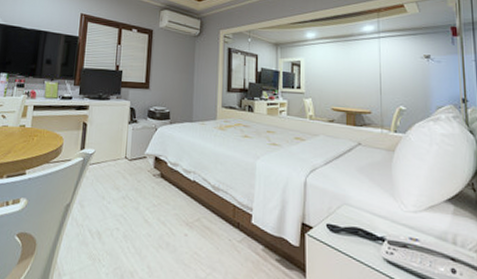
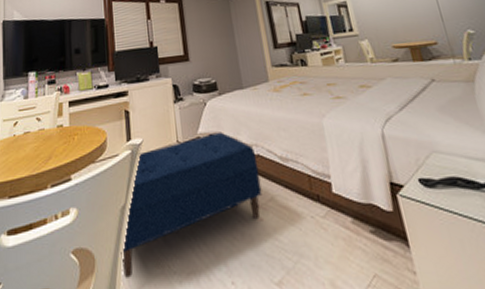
bench: none [59,155,193,264] -> present [121,132,263,278]

